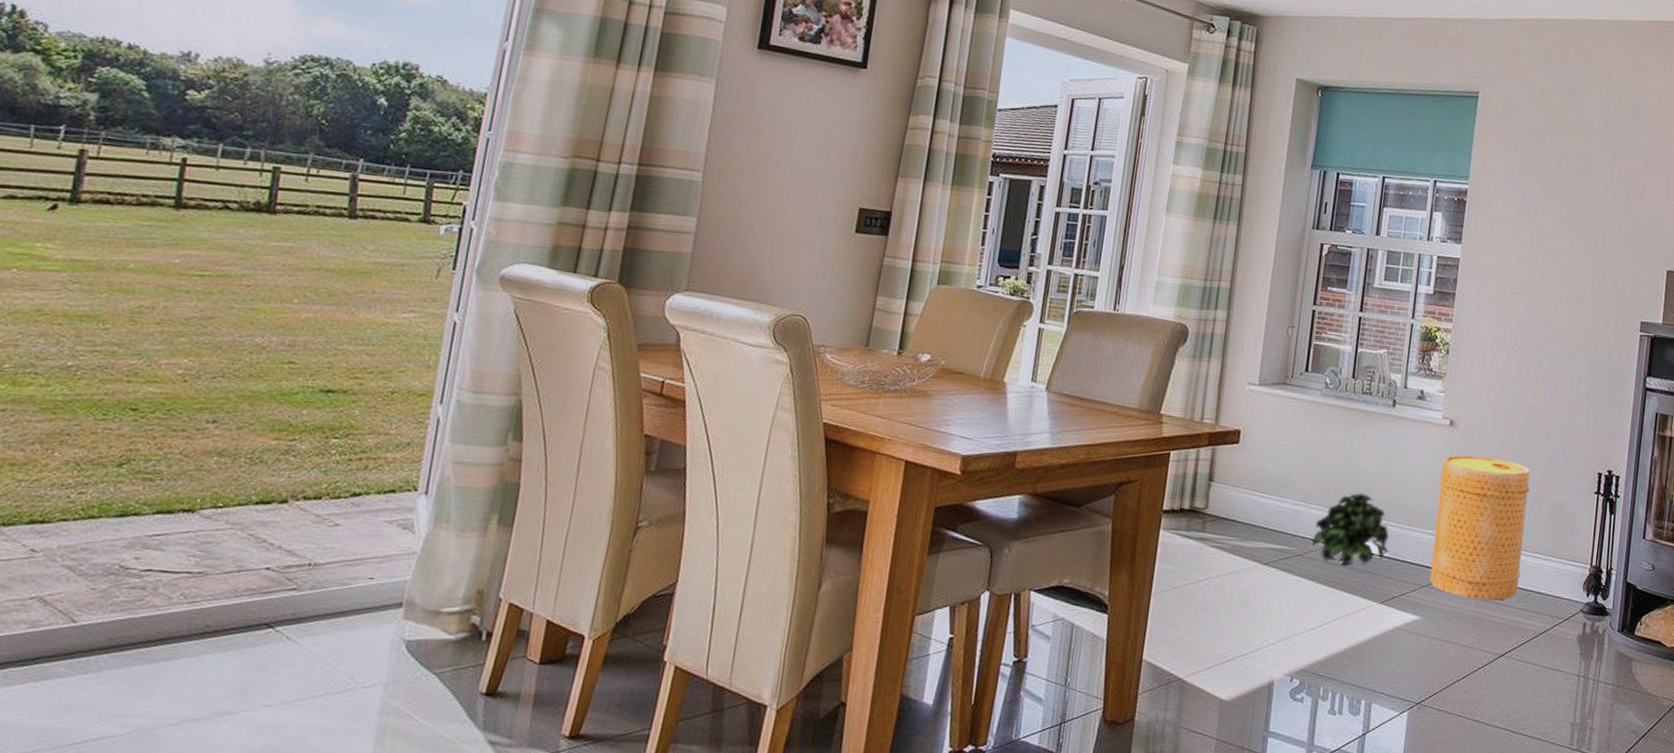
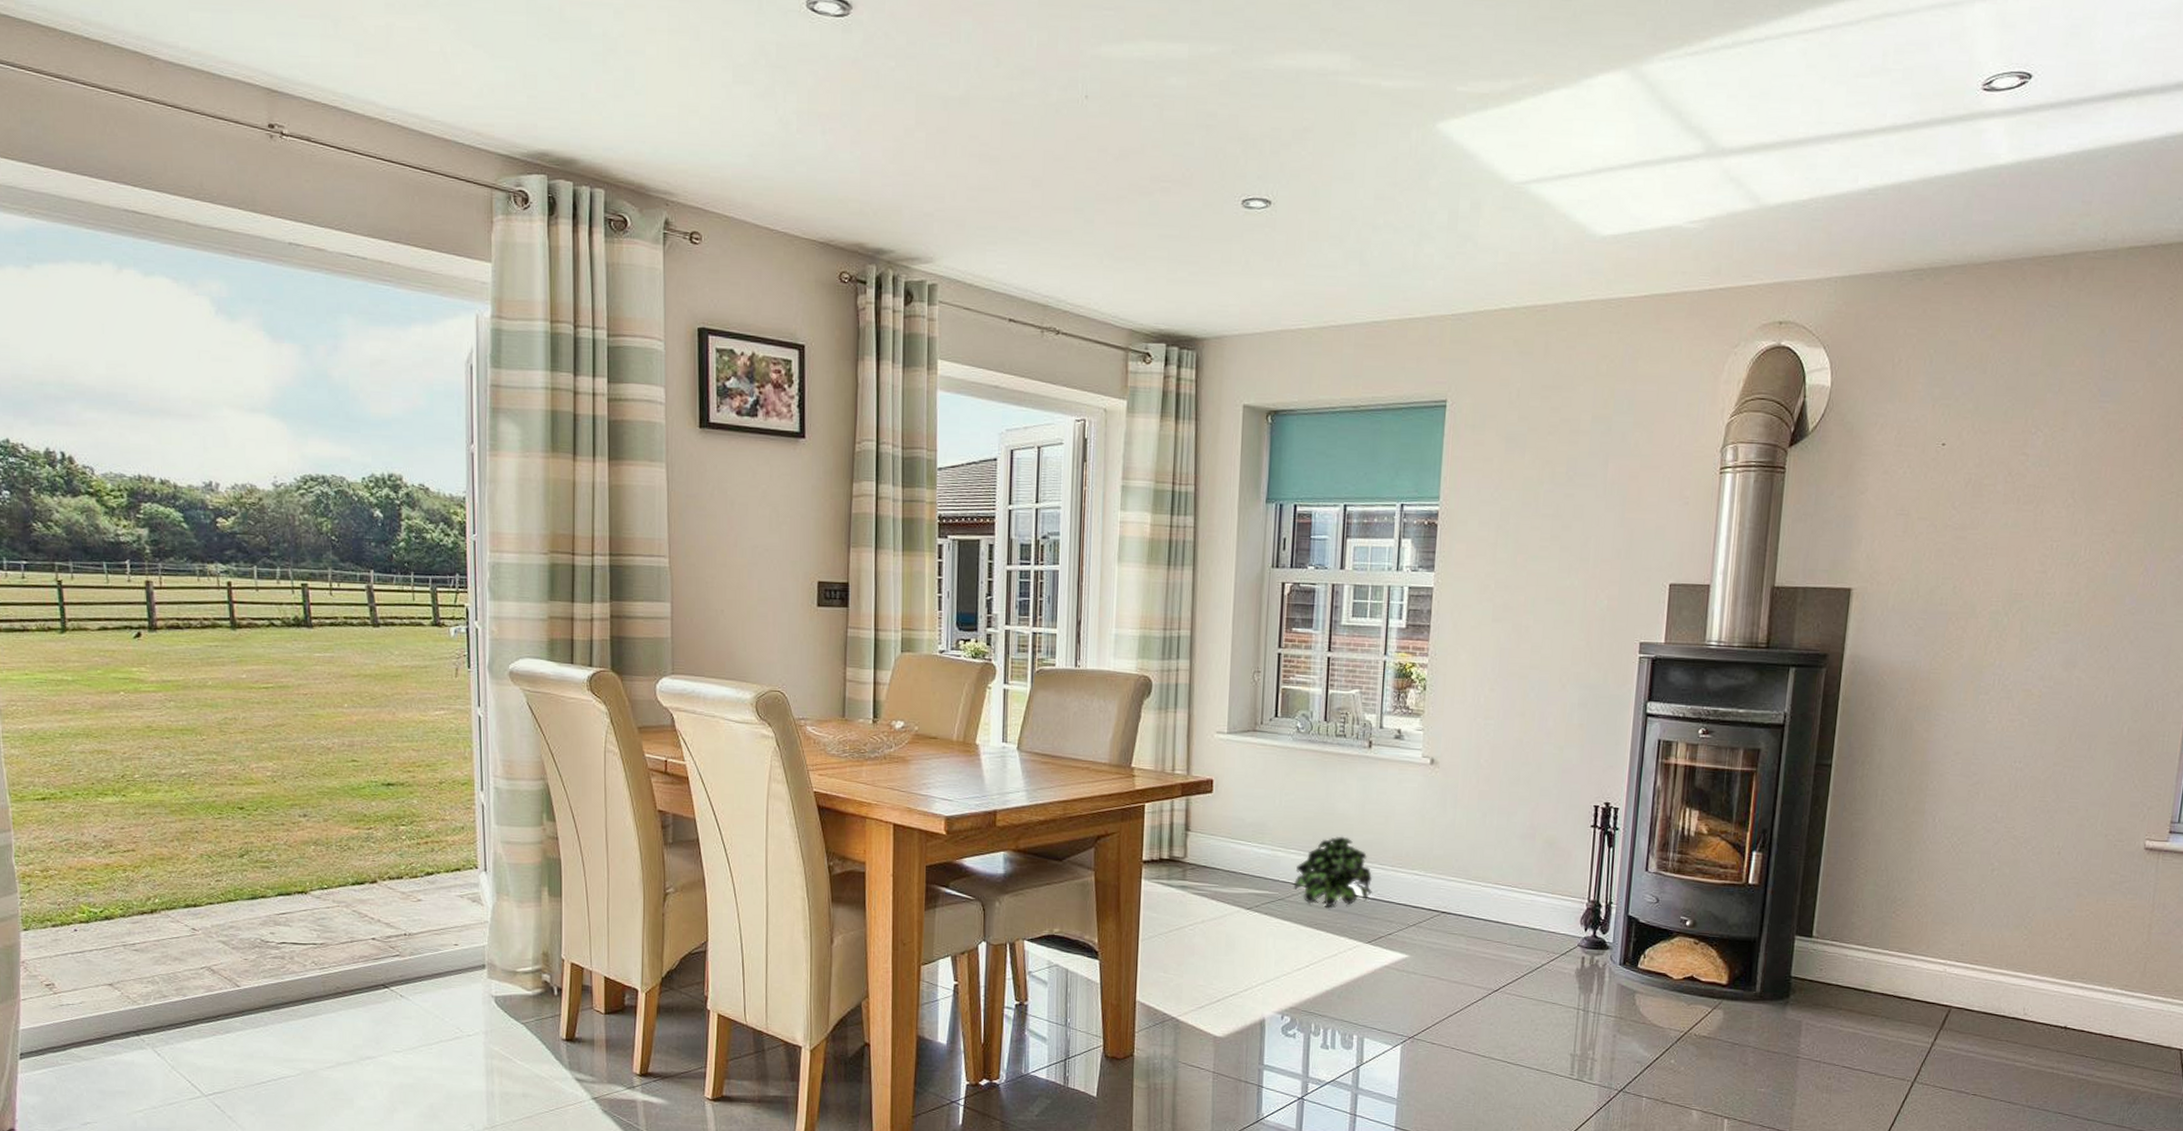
basket: present [1429,455,1530,600] -> none [1417,793,1519,937]

